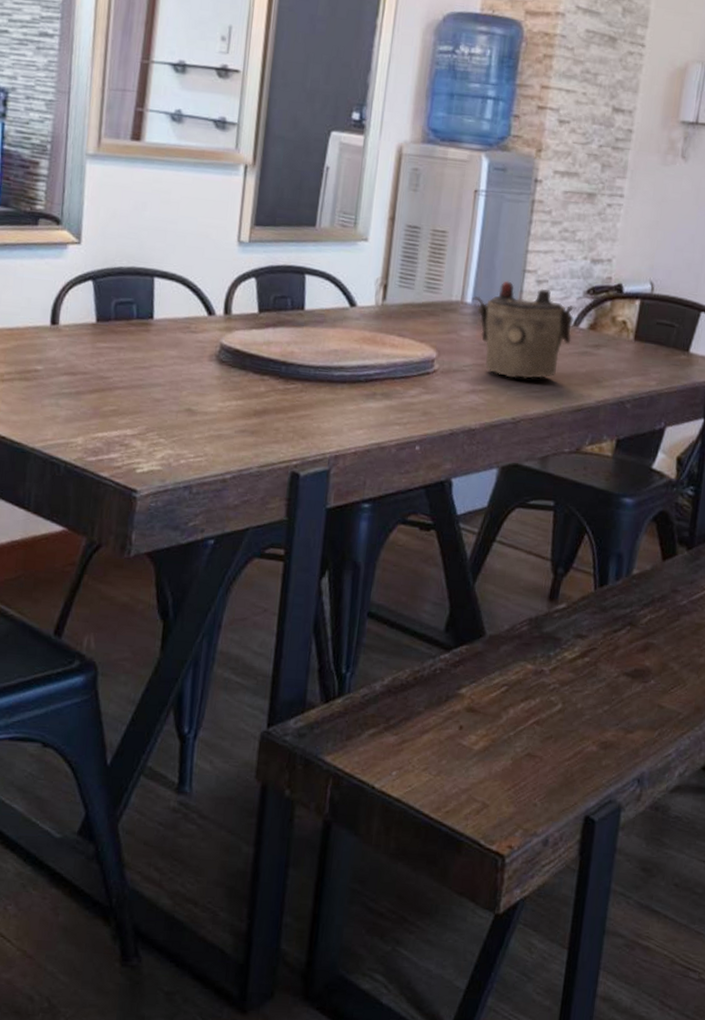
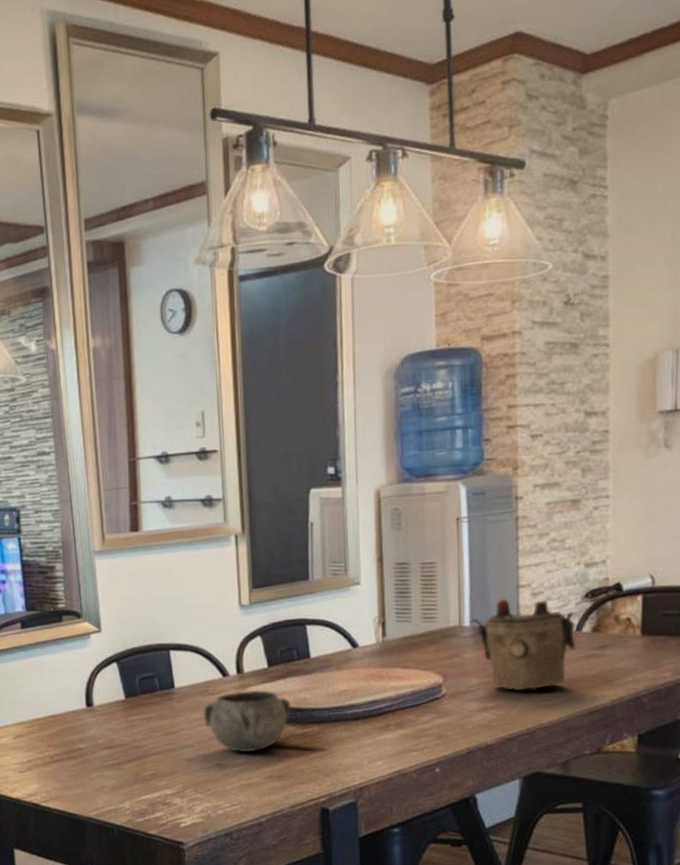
decorative bowl: none [180,333,278,402] -> present [203,689,292,752]

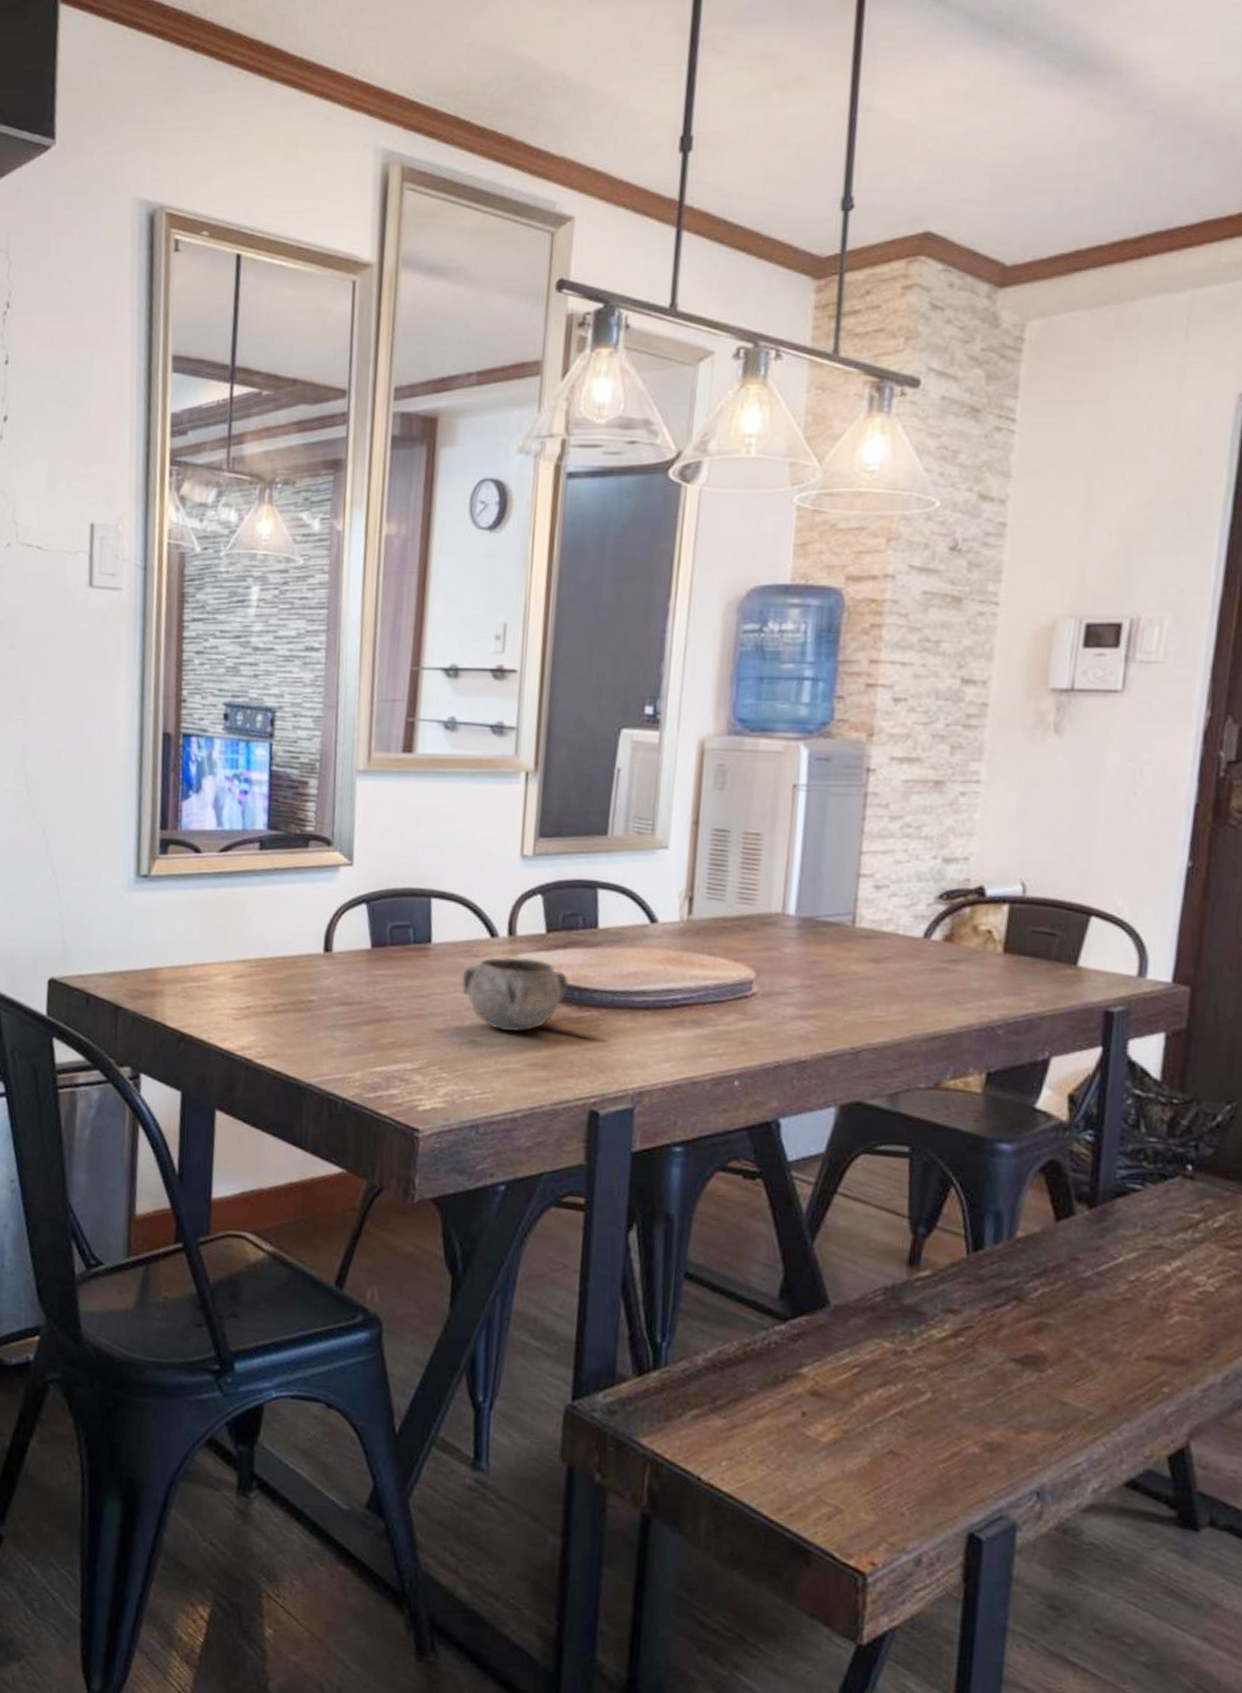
teapot: present [470,599,576,690] -> none [796,887,924,1001]

